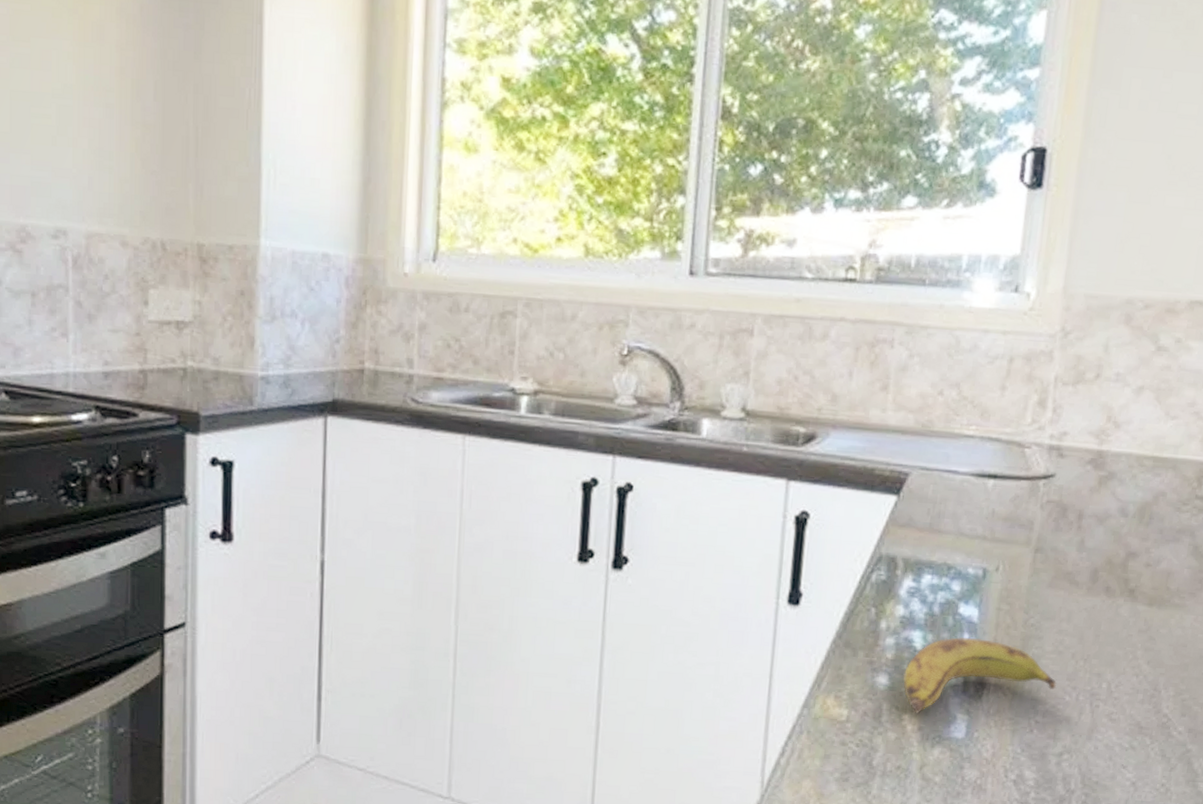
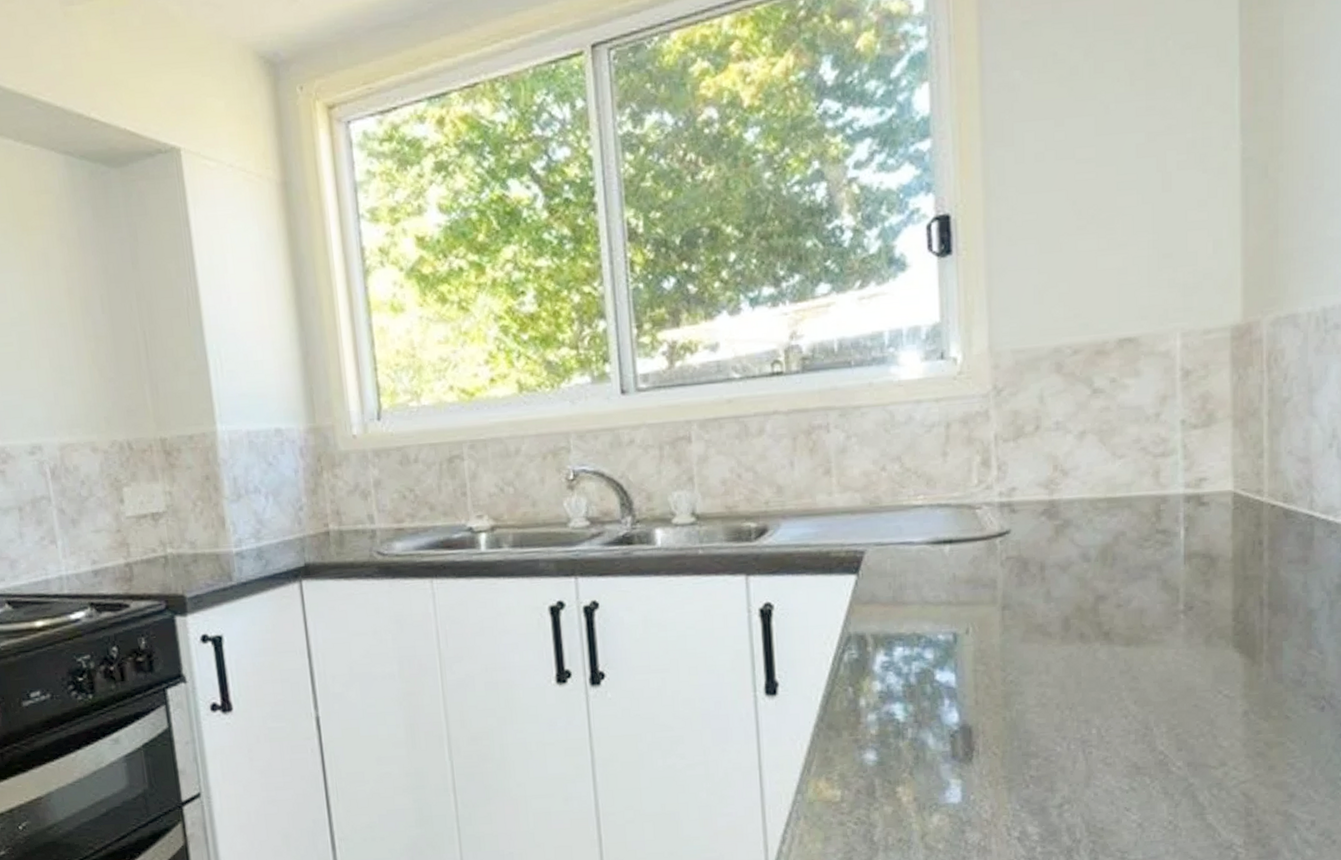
banana: present [902,637,1056,713] -> none [890,702,1045,784]

